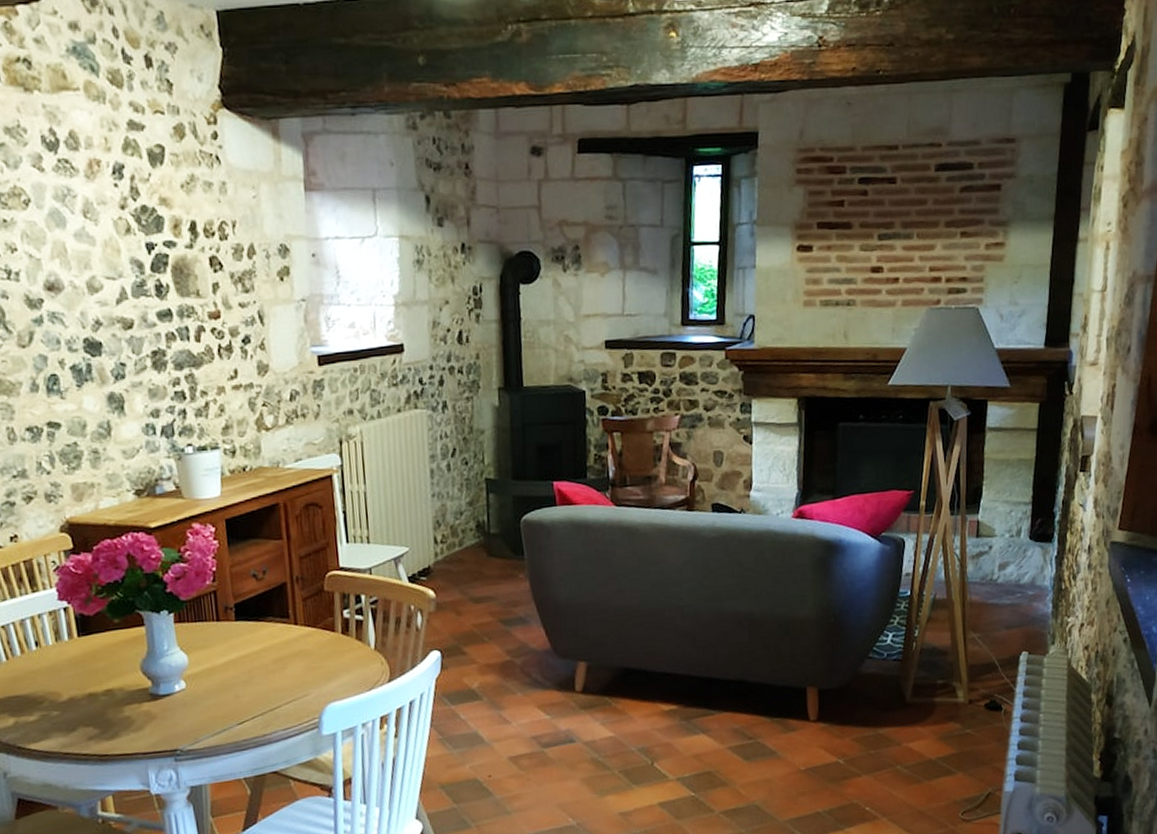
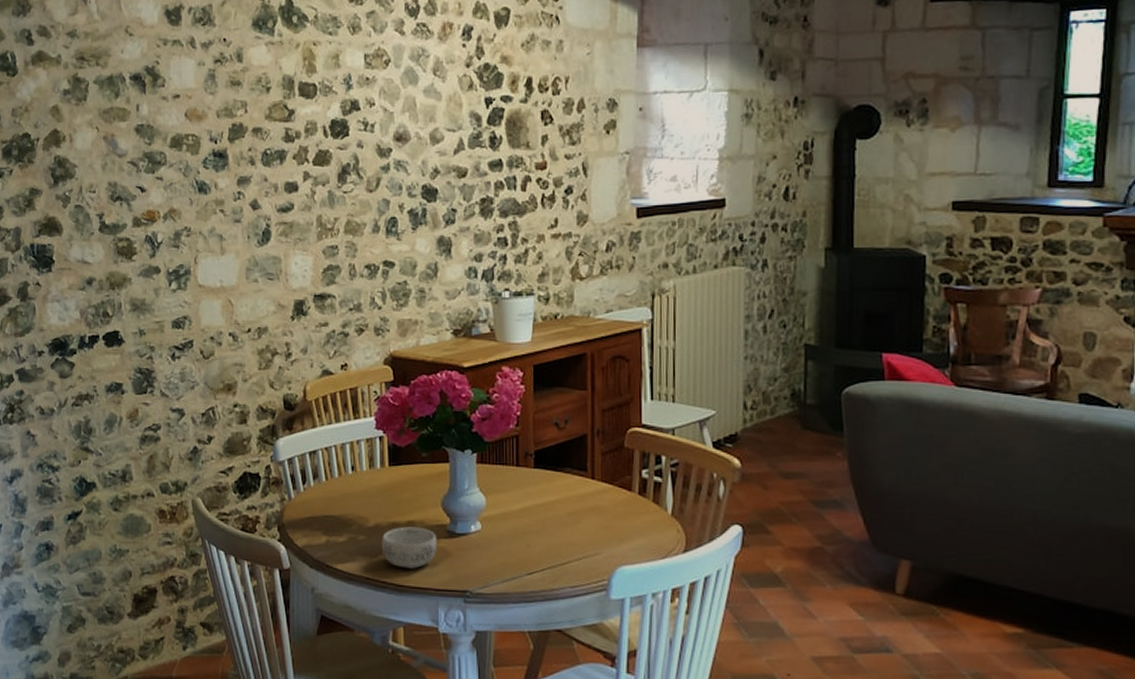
decorative bowl: none [78,694,141,737] -> present [381,526,438,569]

